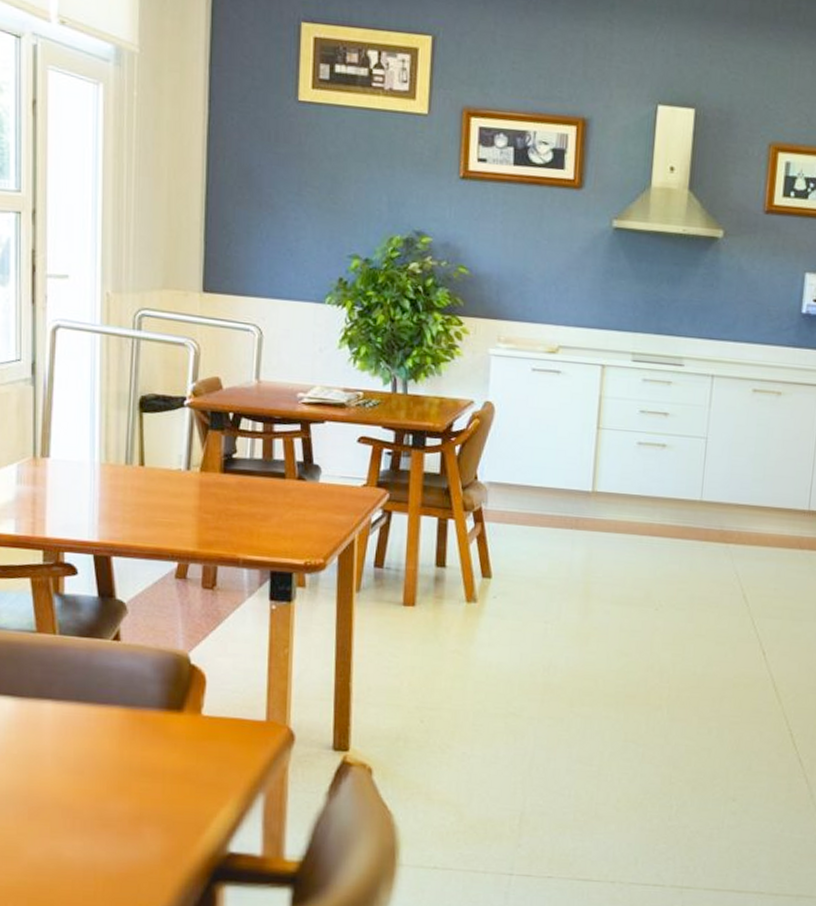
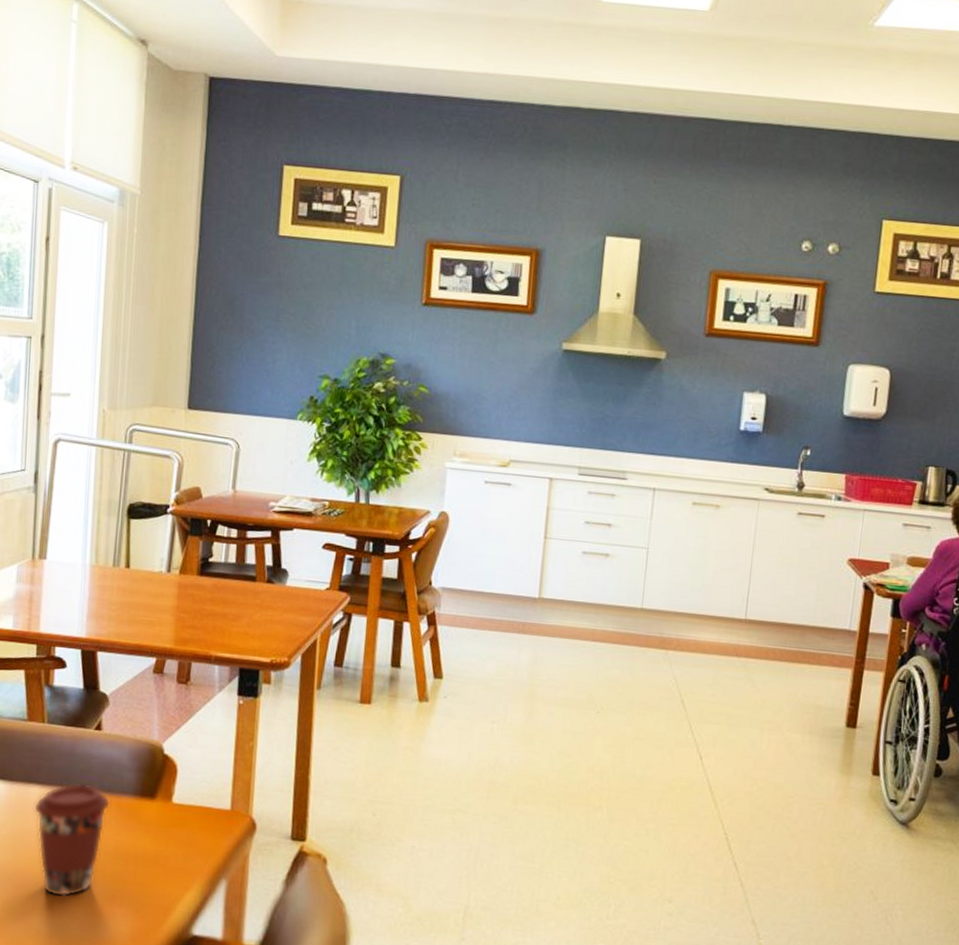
coffee cup: none [48,697,133,818] -> present [34,783,110,897]

